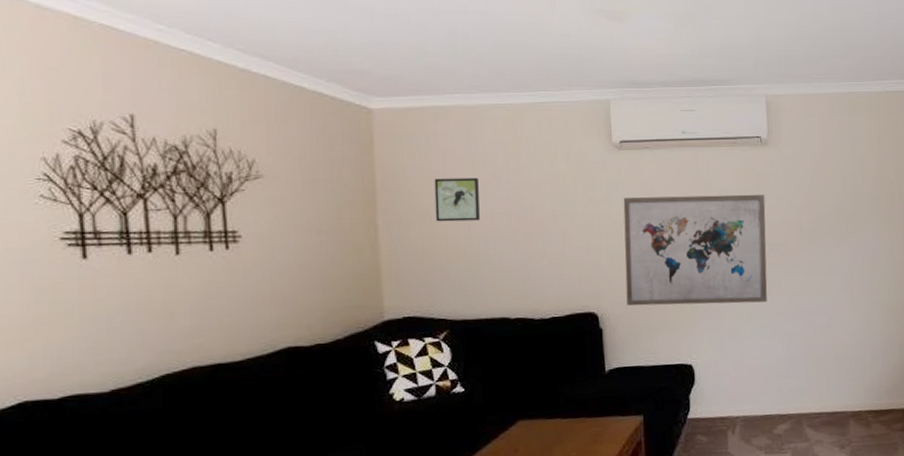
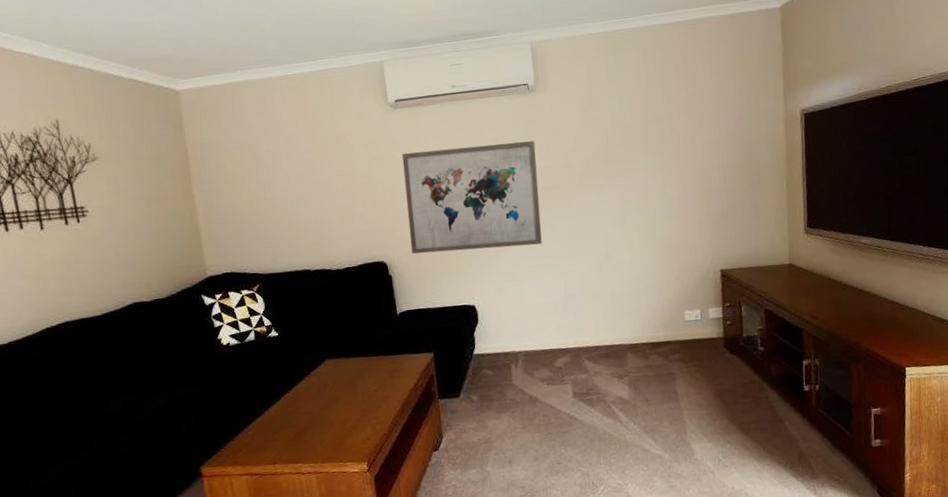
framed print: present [434,177,480,222] -> none [236,145,278,188]

